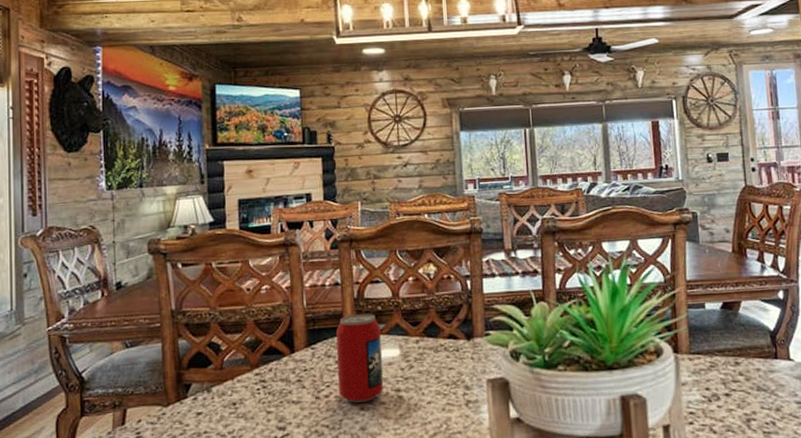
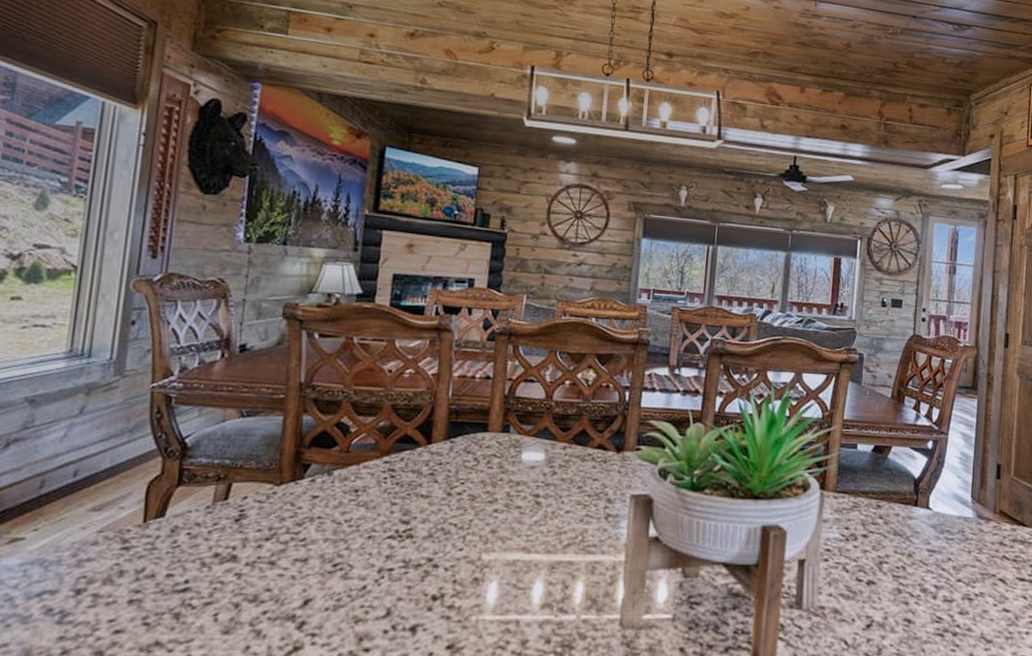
beverage can: present [336,314,383,403] -> none [473,412,529,504]

